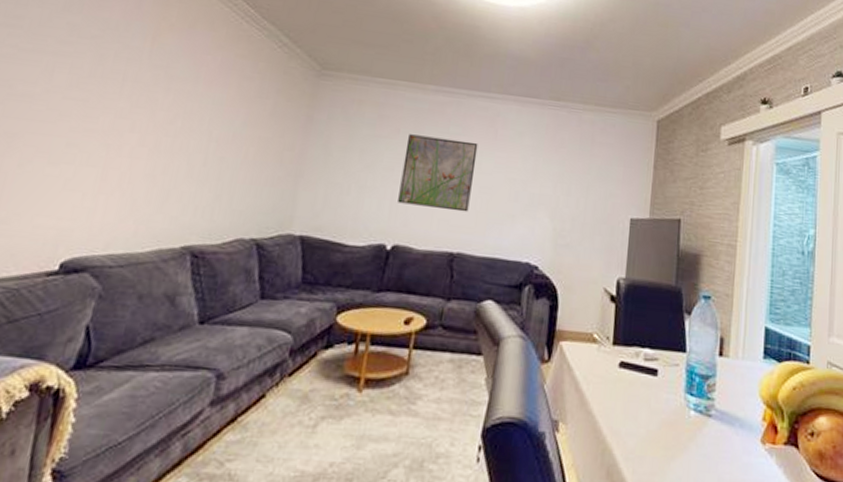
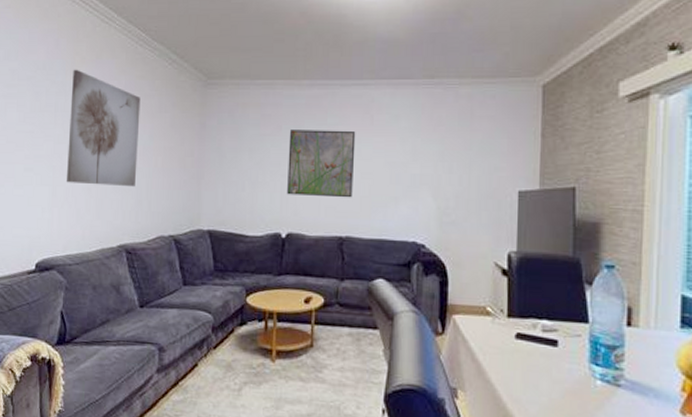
wall art: none [122,35,238,179] -> present [66,69,141,187]

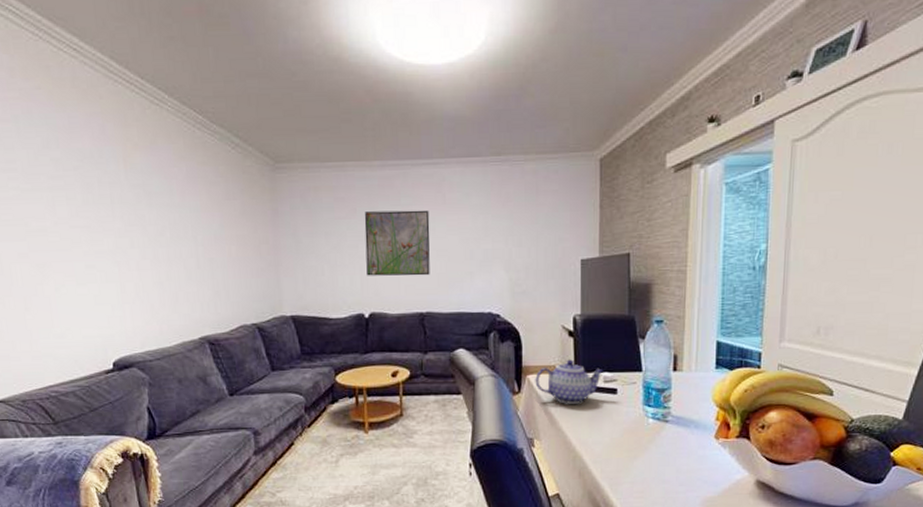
wall art: present [66,69,141,187] -> none [125,156,211,279]
teapot: none [461,301,542,354] -> present [535,359,604,404]

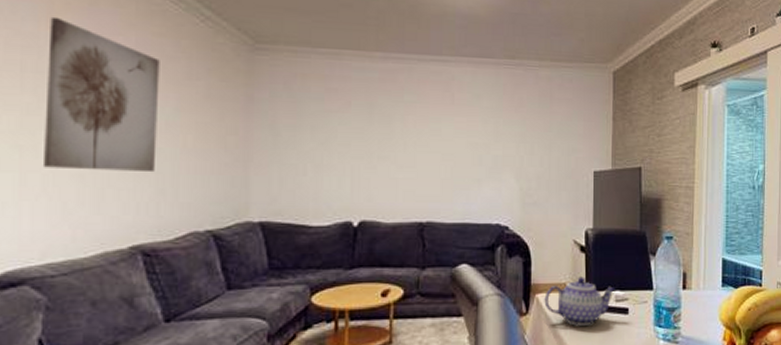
wall art: none [125,156,211,279] -> present [42,16,160,173]
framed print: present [364,210,430,276] -> none [359,106,436,181]

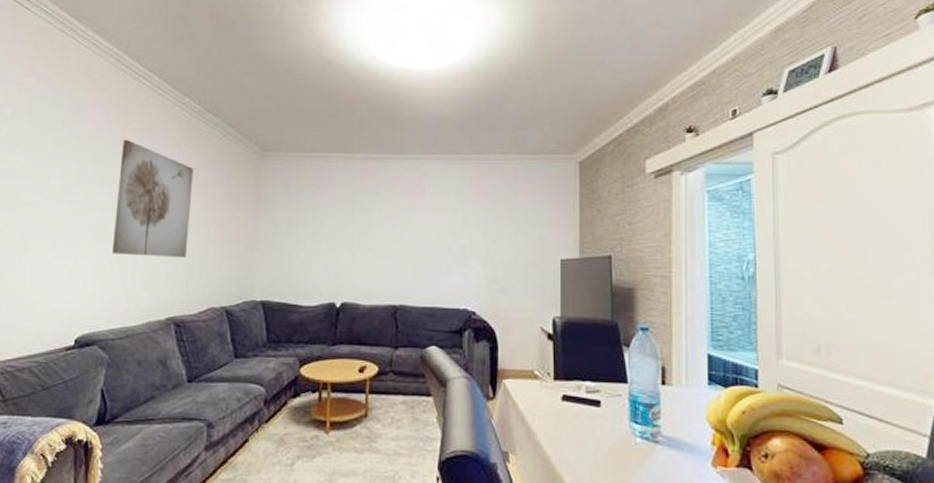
teapot: present [544,277,615,326] -> none [511,365,586,415]

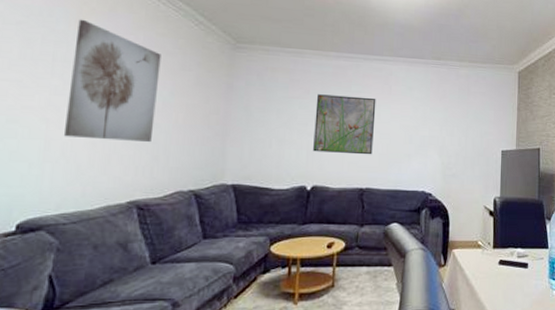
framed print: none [342,201,408,267] -> present [313,94,376,155]

